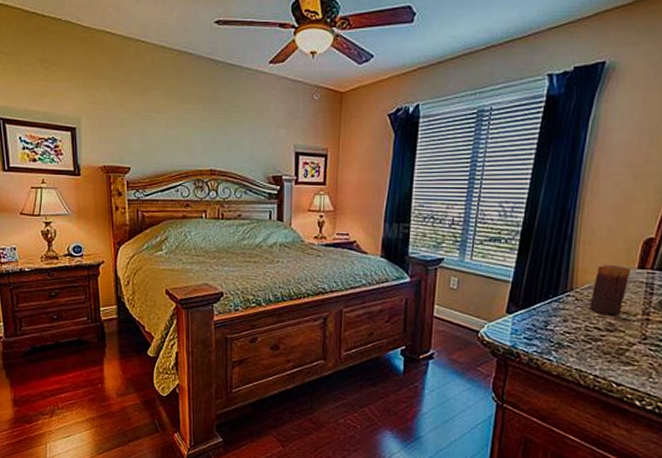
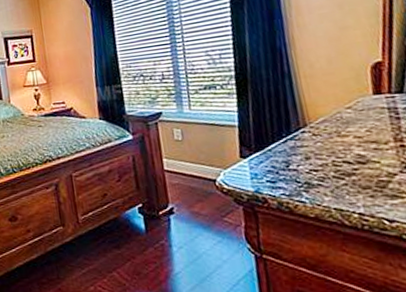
candle: present [589,264,631,316] -> none [327,94,370,147]

